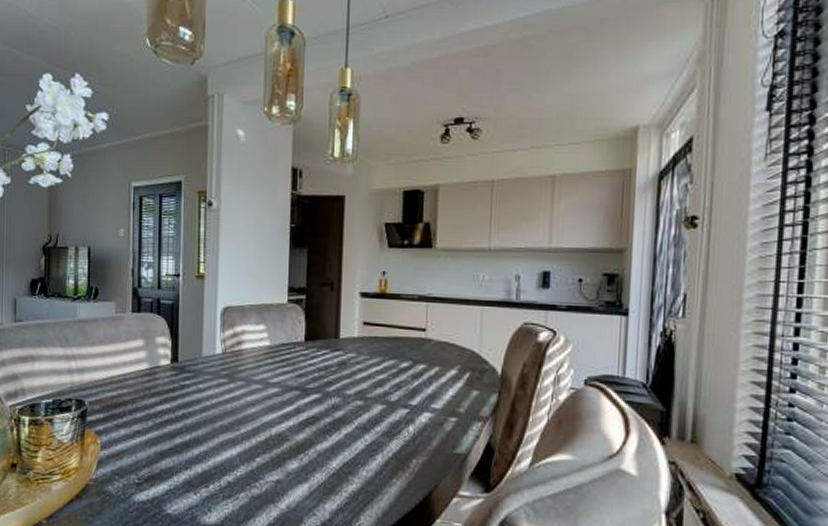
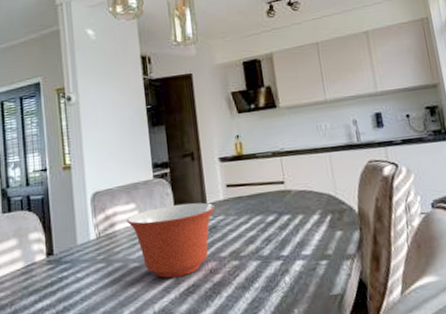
mixing bowl: none [254,333,348,406] -> present [126,202,216,278]

